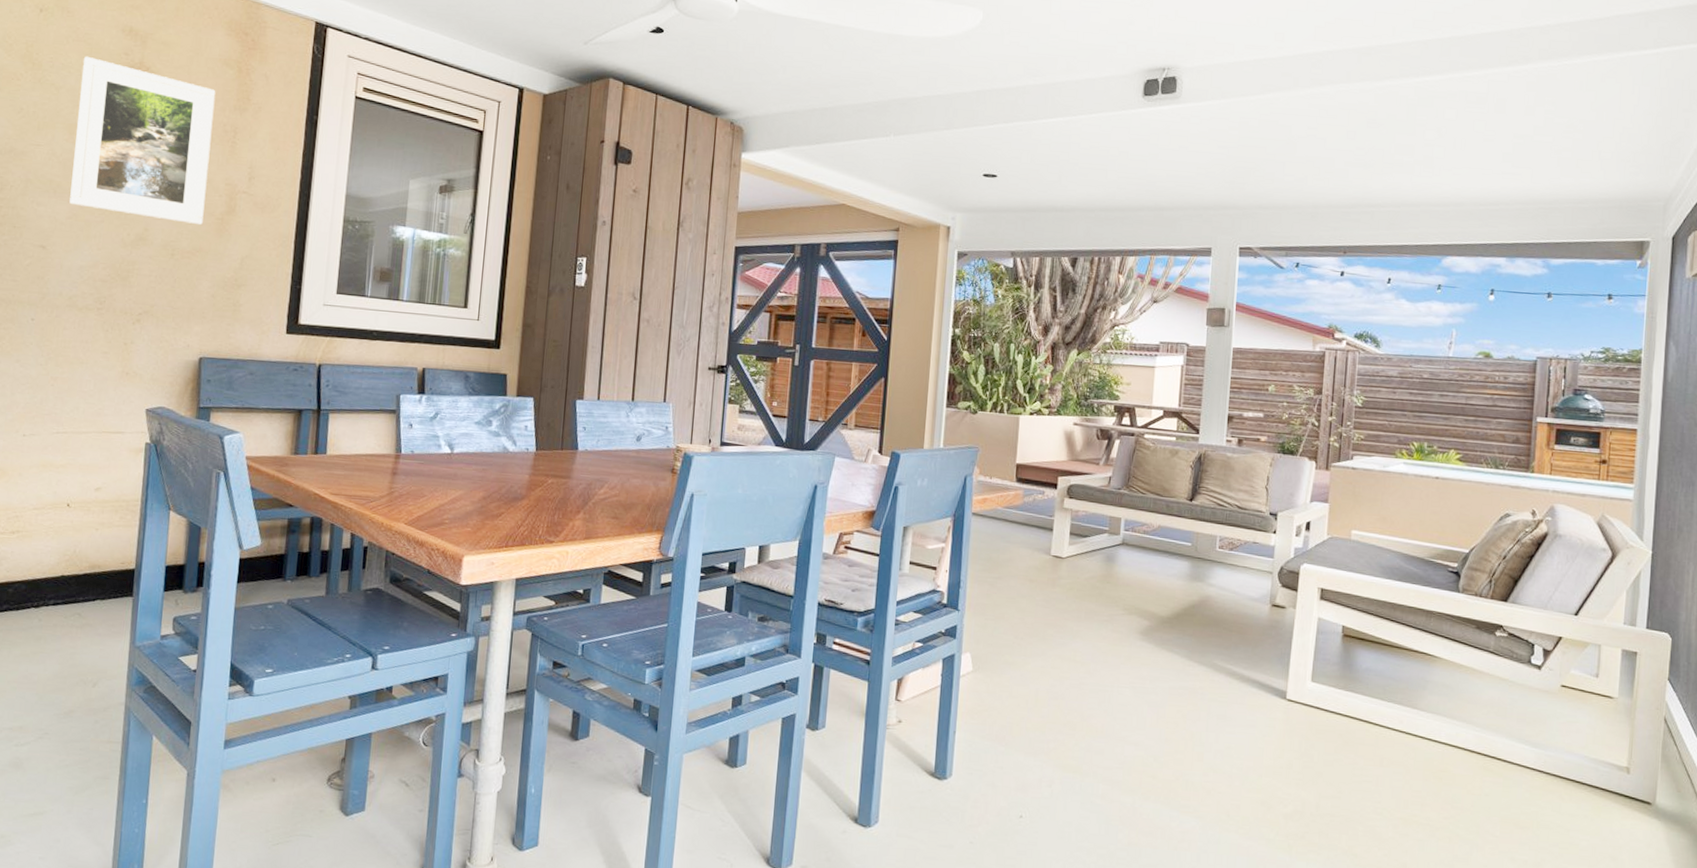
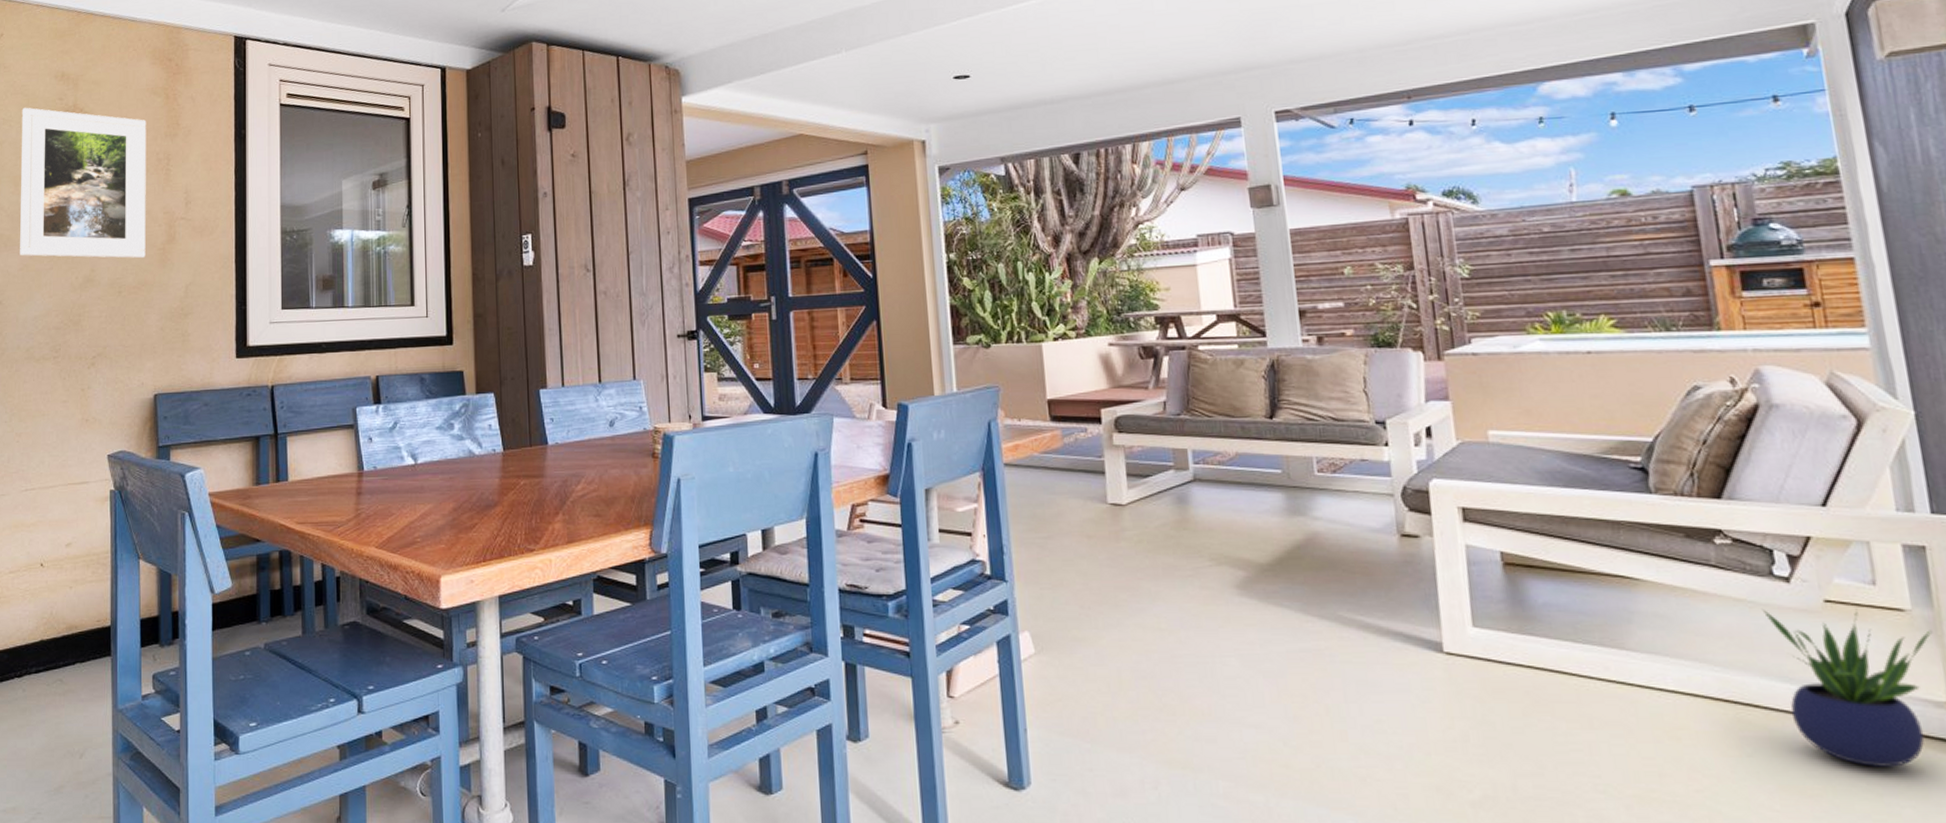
potted plant: none [1518,688,1628,812] -> present [1763,609,1933,769]

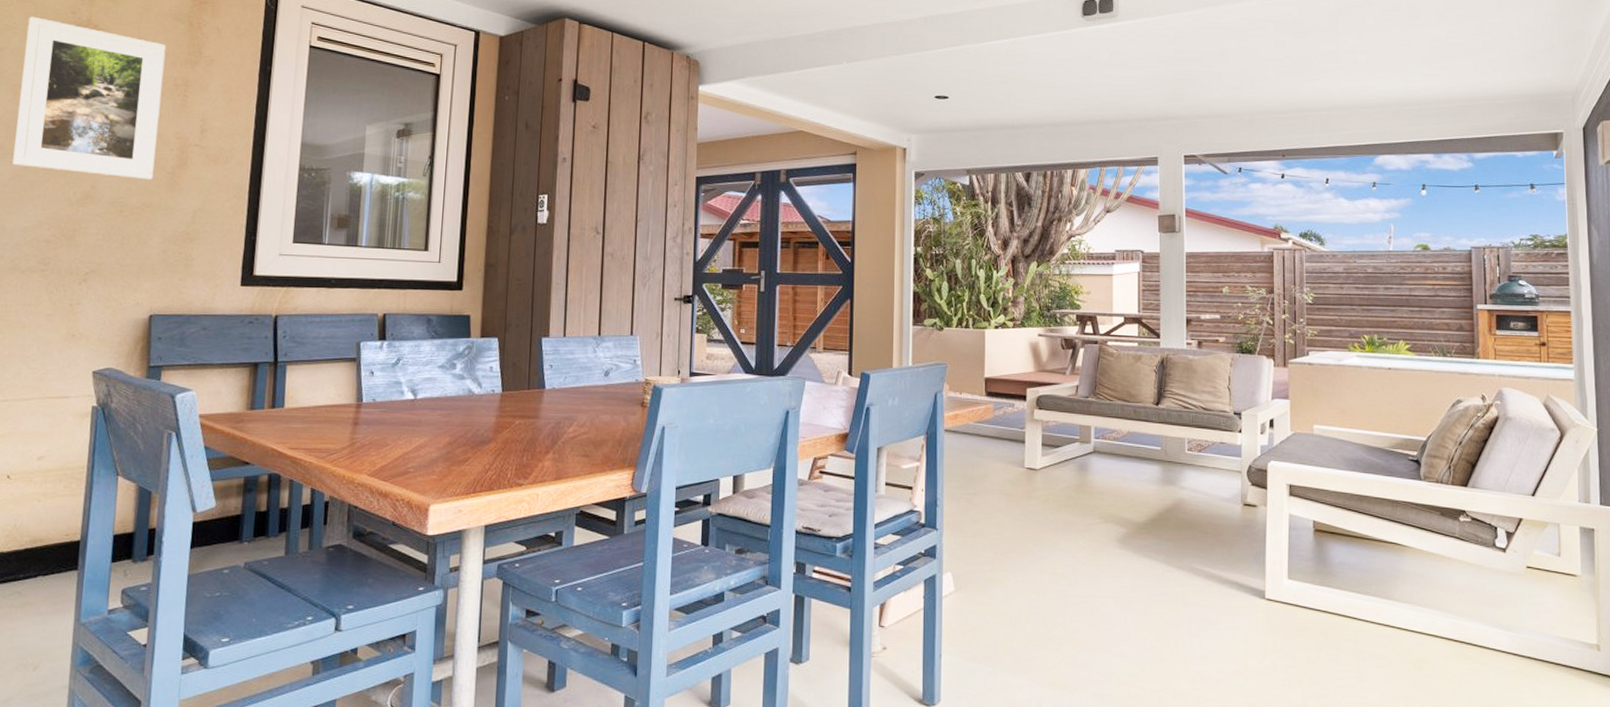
potted plant: present [1763,609,1933,769] -> none [1486,572,1593,693]

